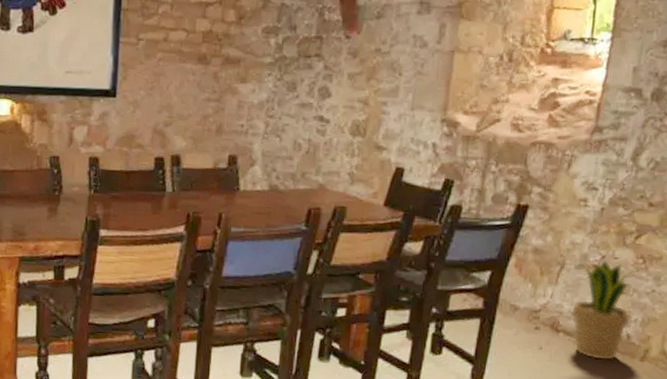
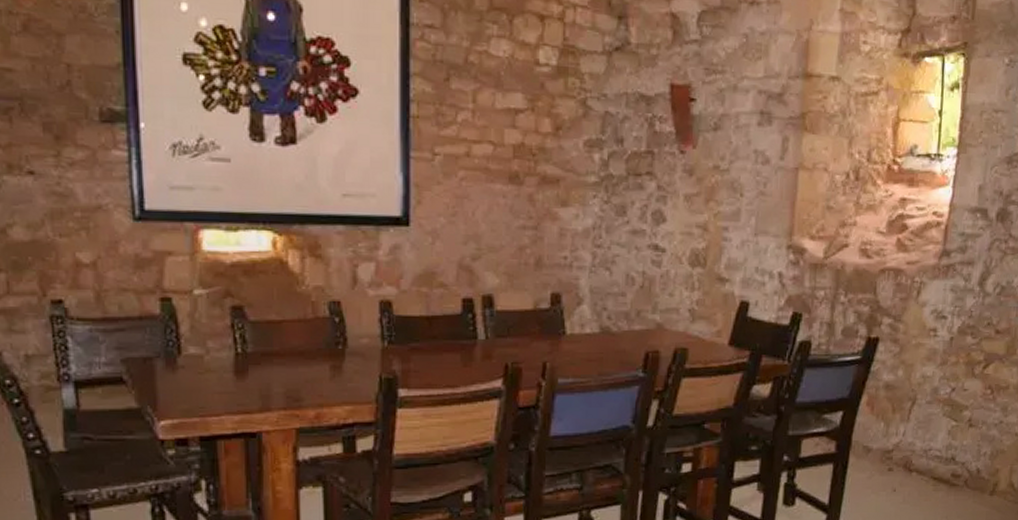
potted plant: present [572,259,640,361] -> none [924,391,988,499]

